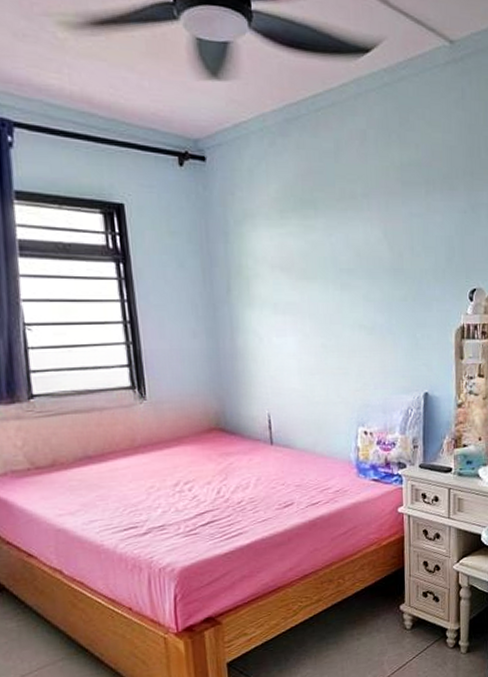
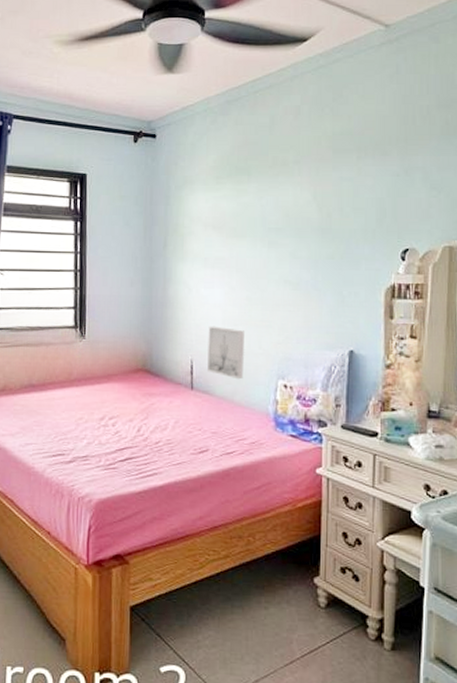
wall art: none [284,376,324,430] -> present [208,326,244,380]

